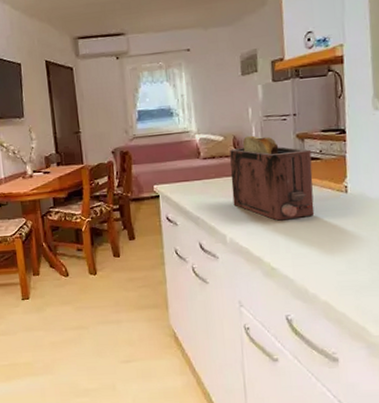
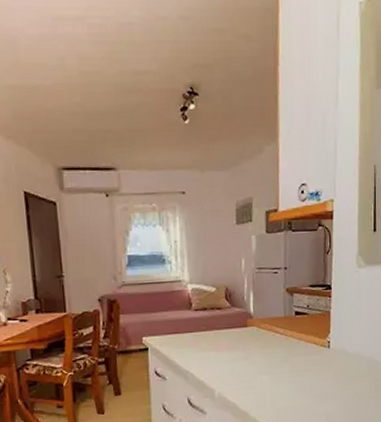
toaster: present [229,135,315,221] -> none [221,287,300,375]

